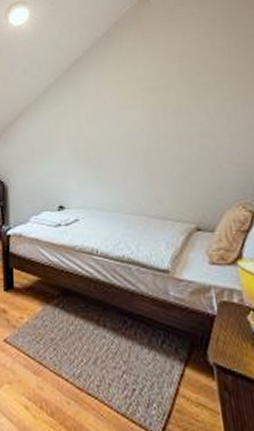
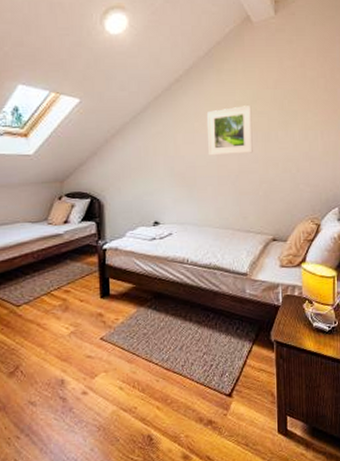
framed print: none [108,80,163,134] -> present [206,106,253,156]

